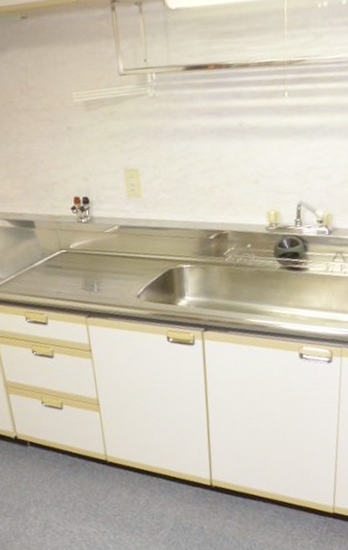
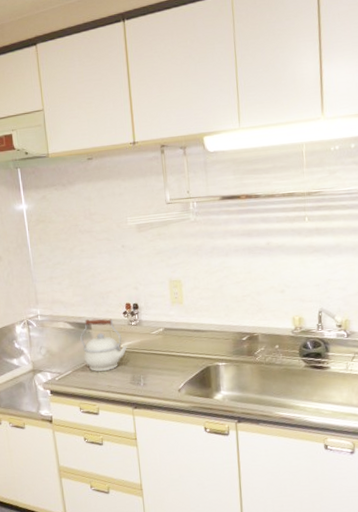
kettle: none [22,215,78,277] -> present [80,319,127,372]

